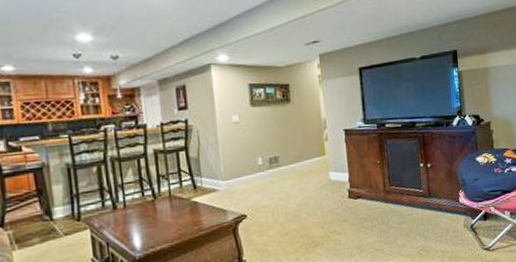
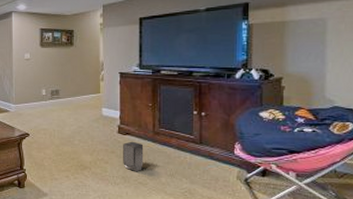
speaker: none [355,205,378,238] -> present [123,141,144,171]

